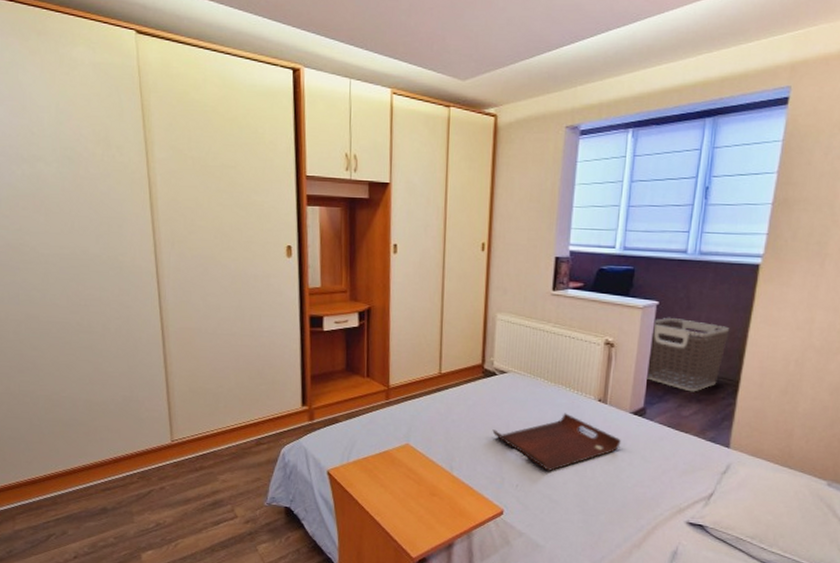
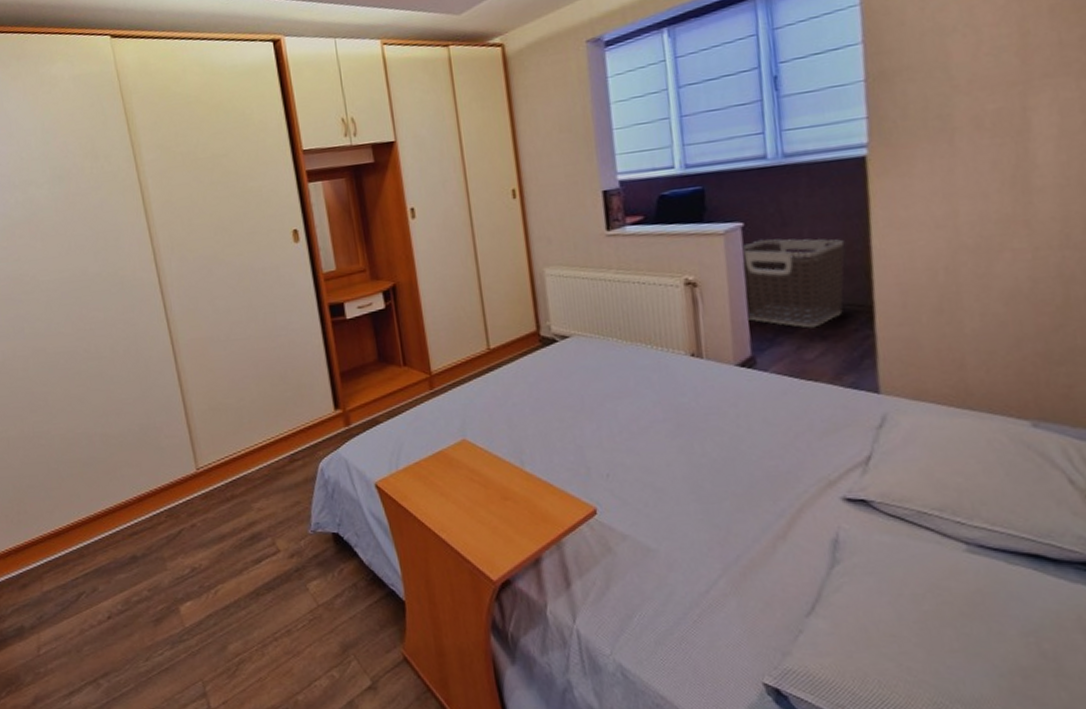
serving tray: present [492,413,621,471] -> none [564,376,731,452]

